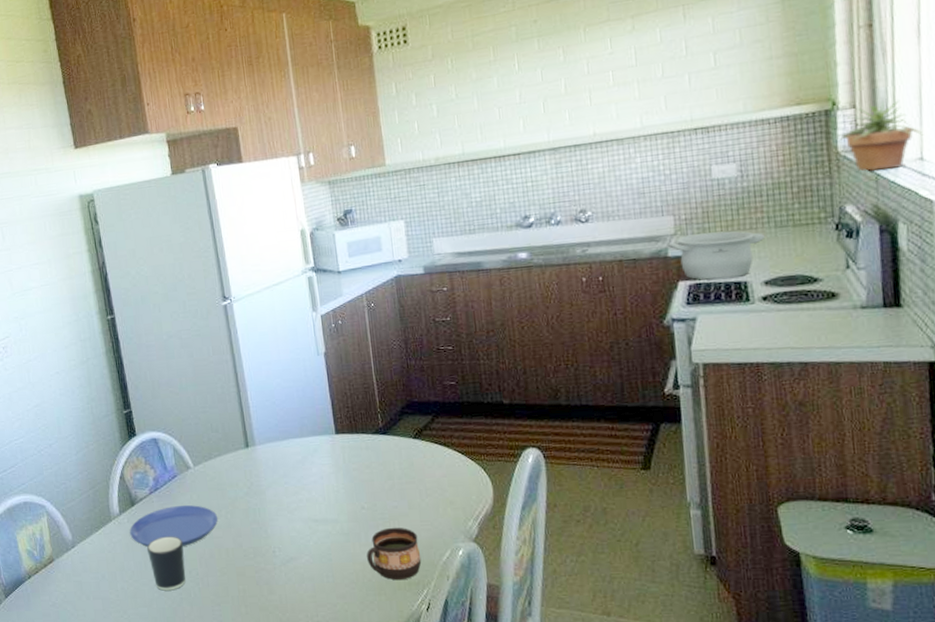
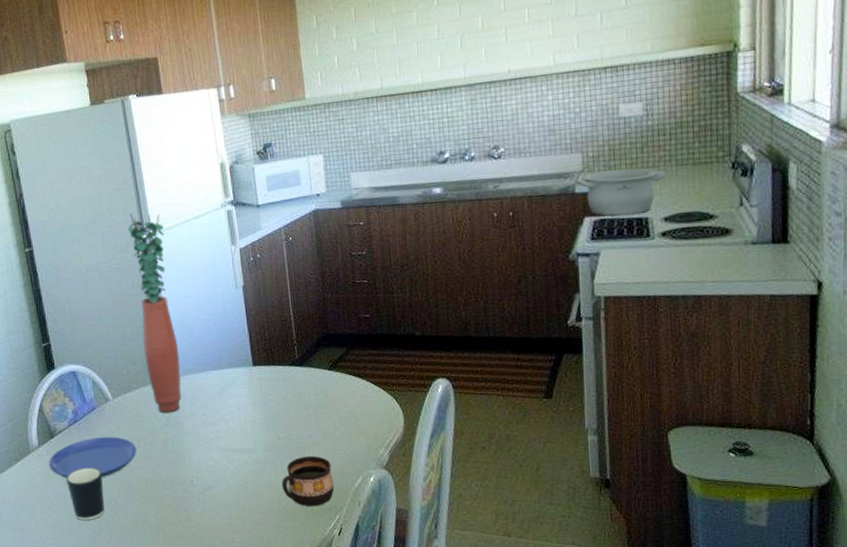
vase: none [208,280,263,482] -> present [128,213,181,413]
potted plant: present [837,100,924,172] -> none [737,43,817,113]

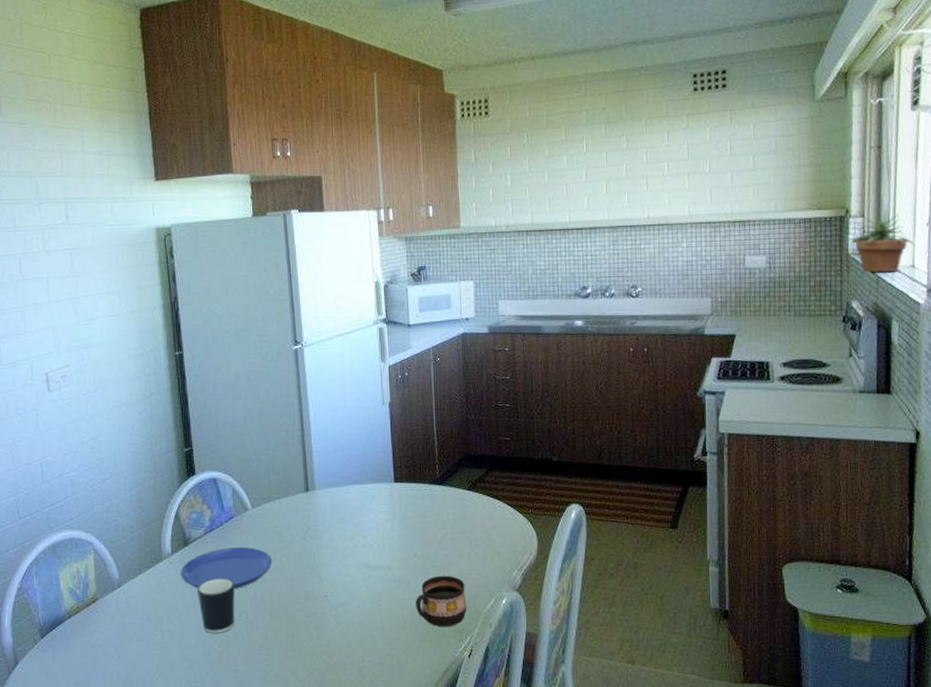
vase: present [128,213,181,413] -> none [280,324,323,526]
cooking pot: present [574,168,666,216] -> none [704,315,786,359]
potted plant: none [737,43,817,113] -> present [848,213,916,273]

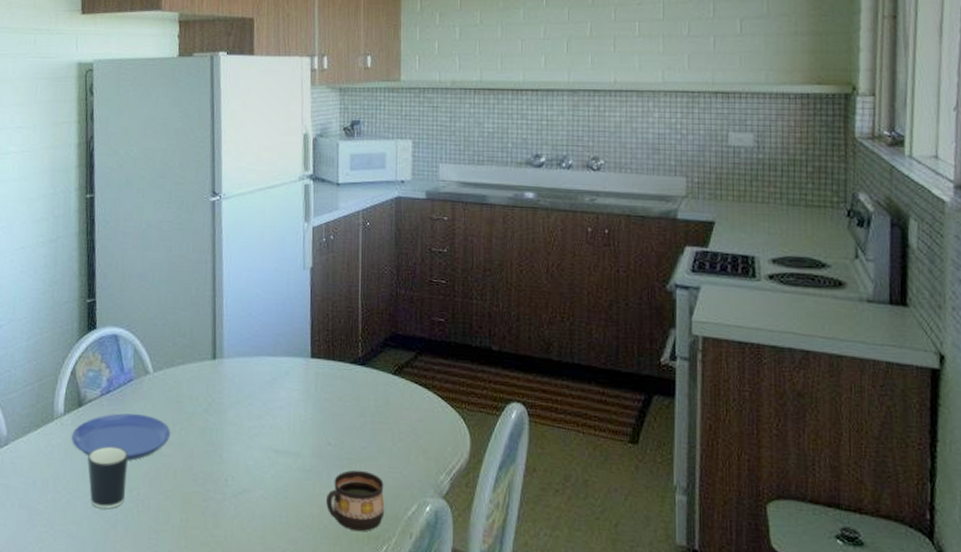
potted plant: present [848,213,916,273] -> none [855,93,940,162]

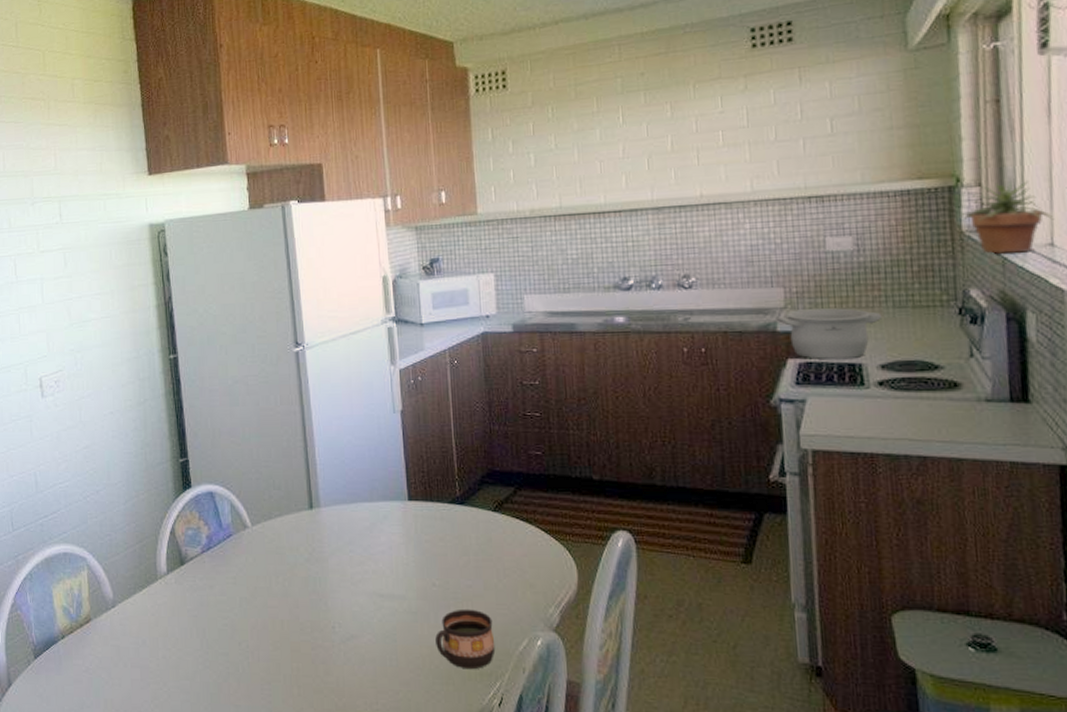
plate: present [71,413,171,461] -> none [177,569,275,614]
mug: present [87,446,128,510] -> none [193,602,235,663]
cooking pot: none [677,199,776,252] -> present [776,308,882,360]
potted plant: none [855,93,940,162] -> present [961,180,1055,254]

